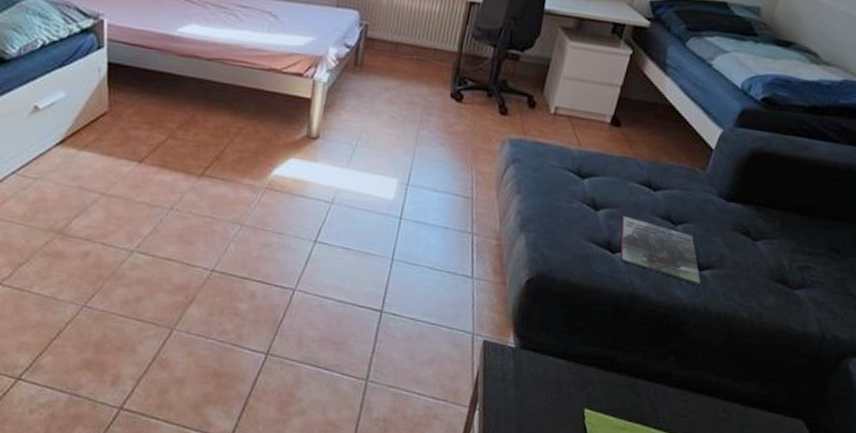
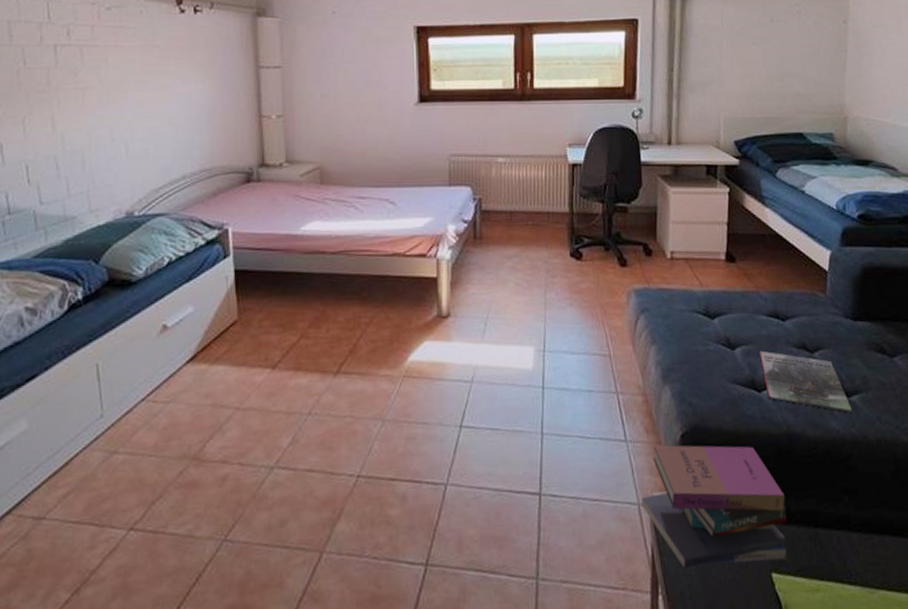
books: none [475,285,614,400] -> present [641,444,787,568]

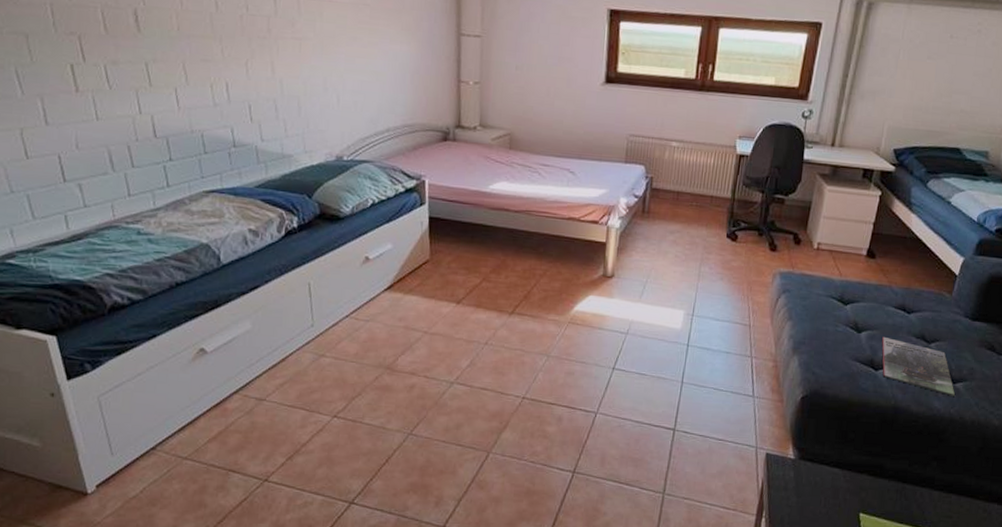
books: present [641,444,787,568] -> none [758,402,882,504]

